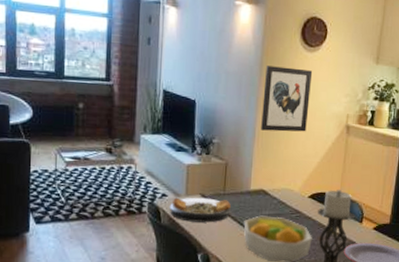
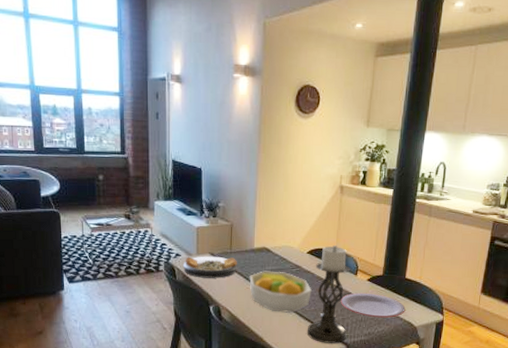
wall art: present [261,66,313,132] -> none [262,133,308,194]

